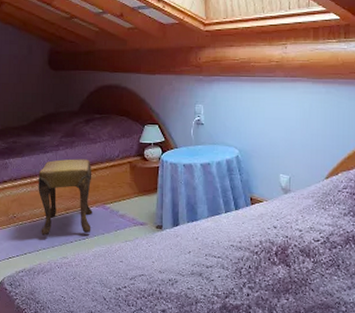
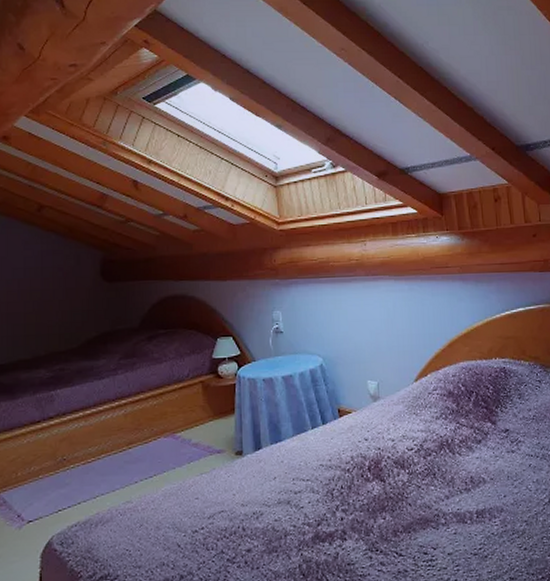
footstool: present [38,159,93,236] -> none [93,382,161,478]

